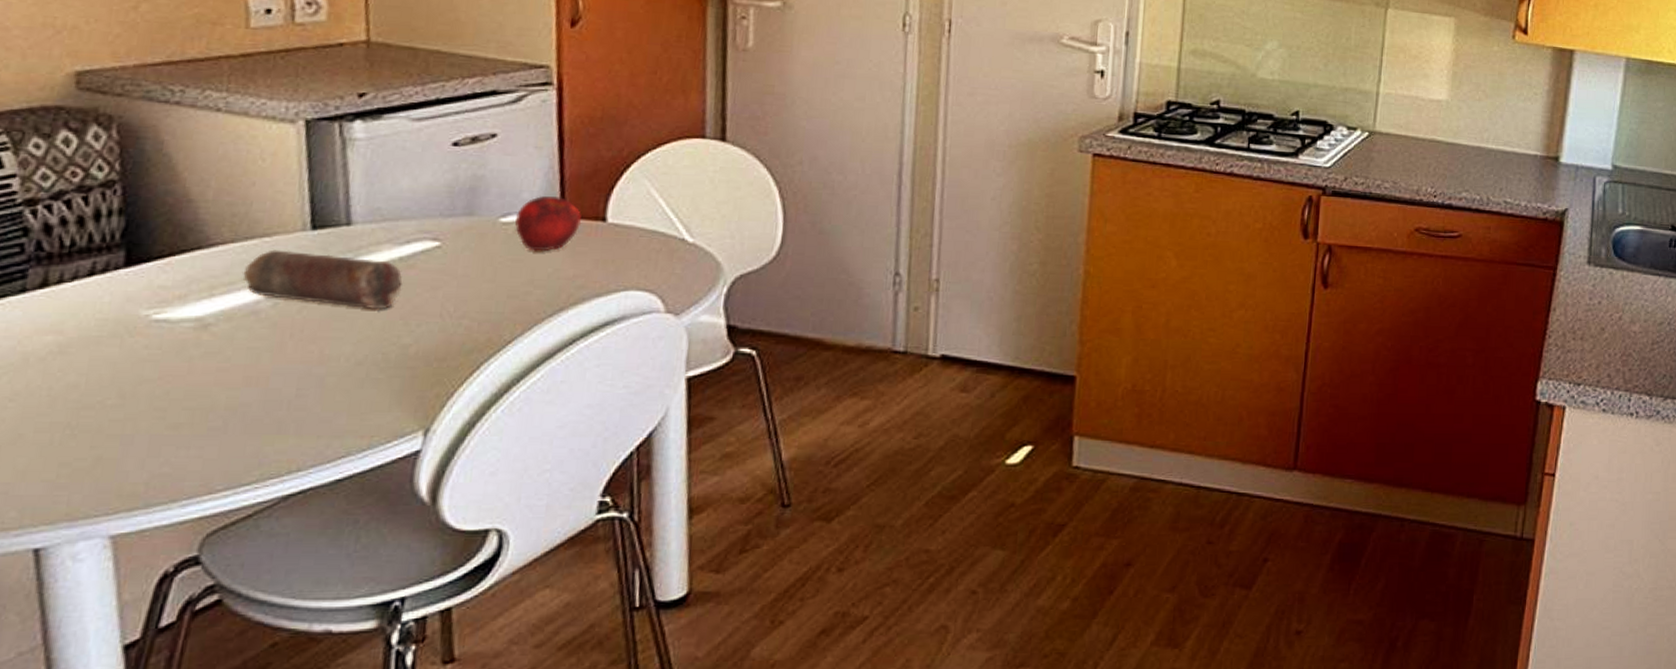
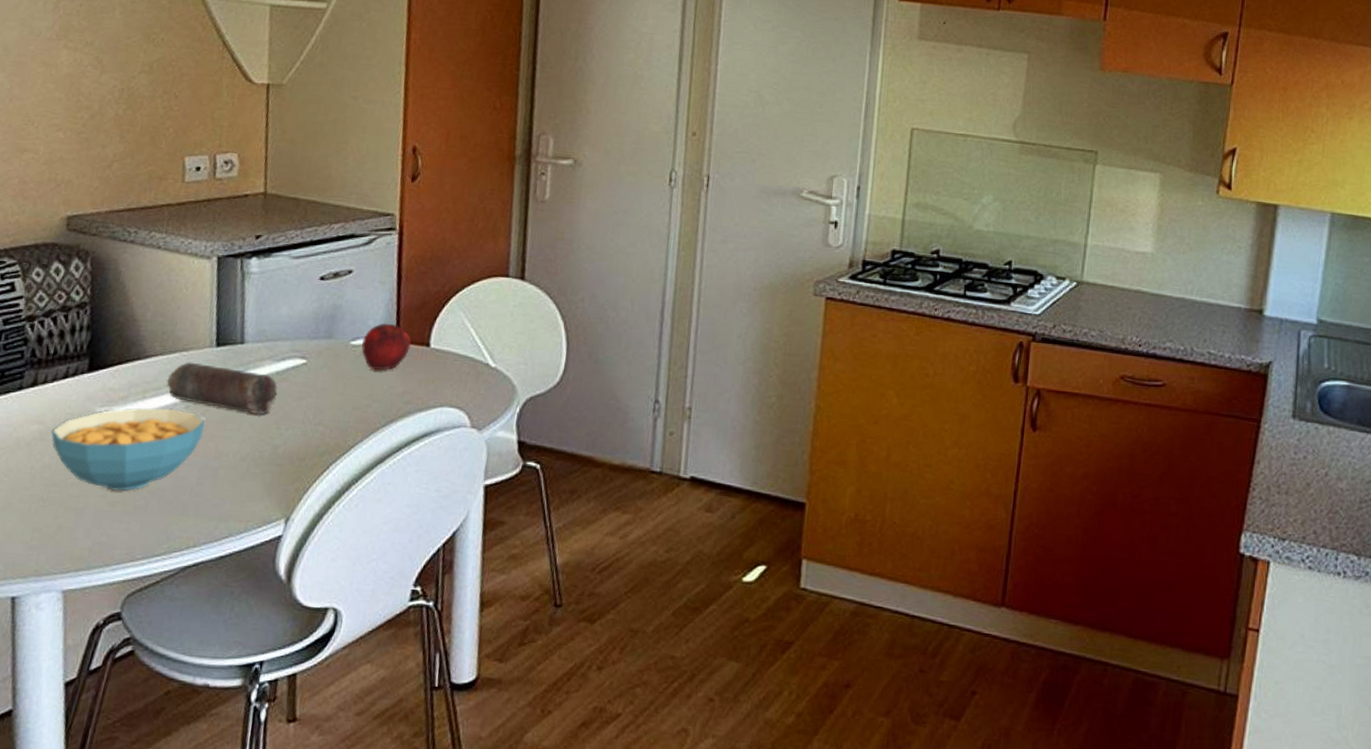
cereal bowl: none [76,307,302,411] -> present [51,408,205,491]

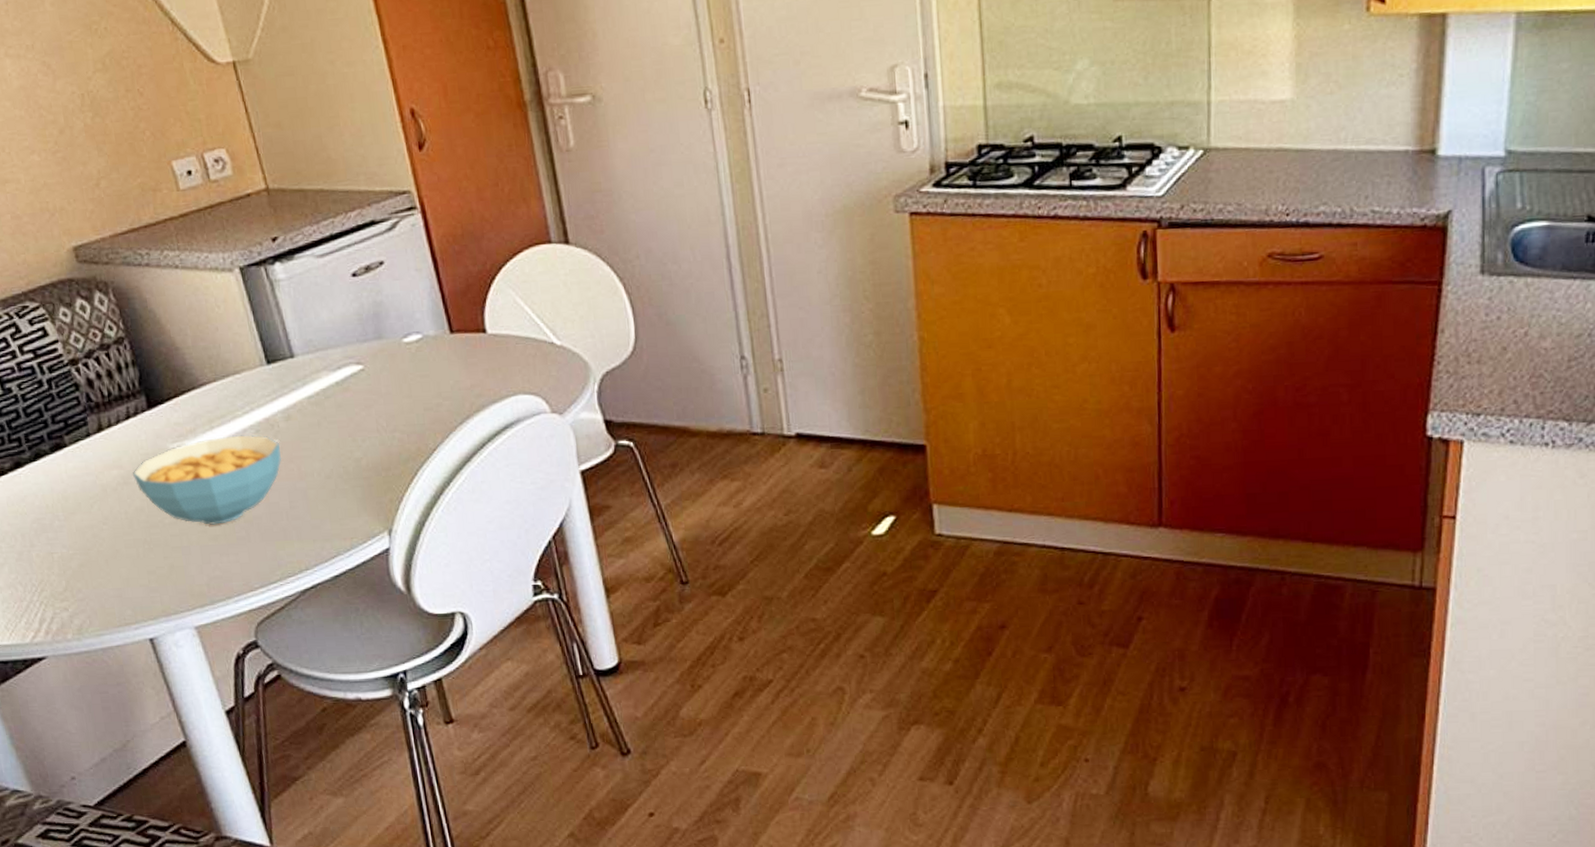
candle: present [166,362,278,414] -> none [229,384,344,430]
apple: present [361,323,411,371] -> none [415,314,467,366]

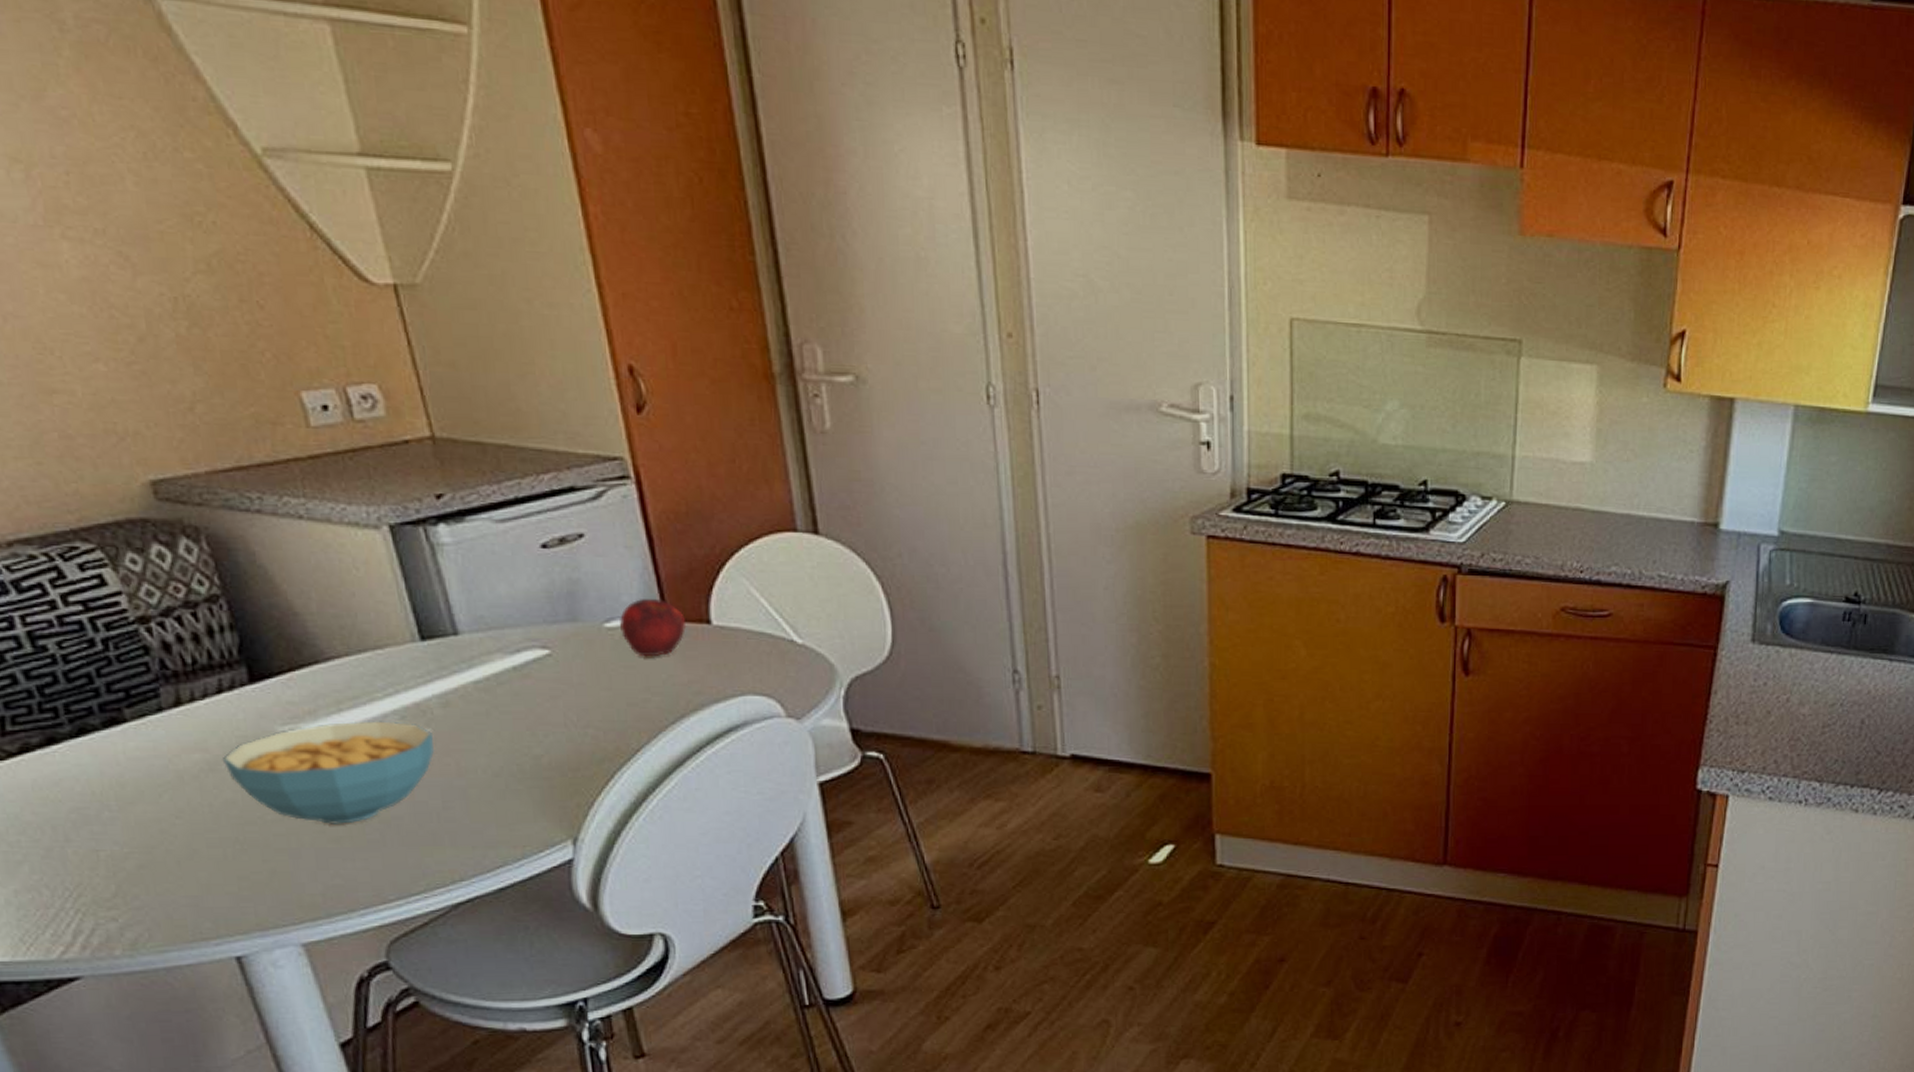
apple: none [415,314,467,366] -> present [620,599,687,657]

